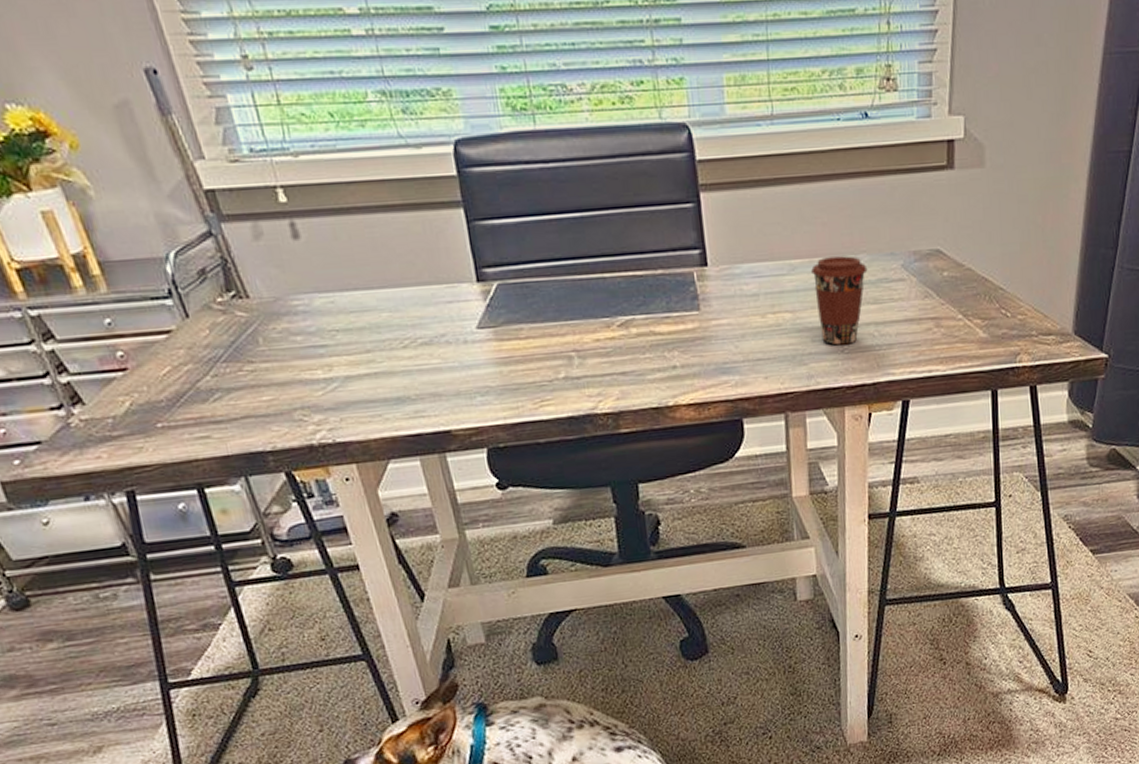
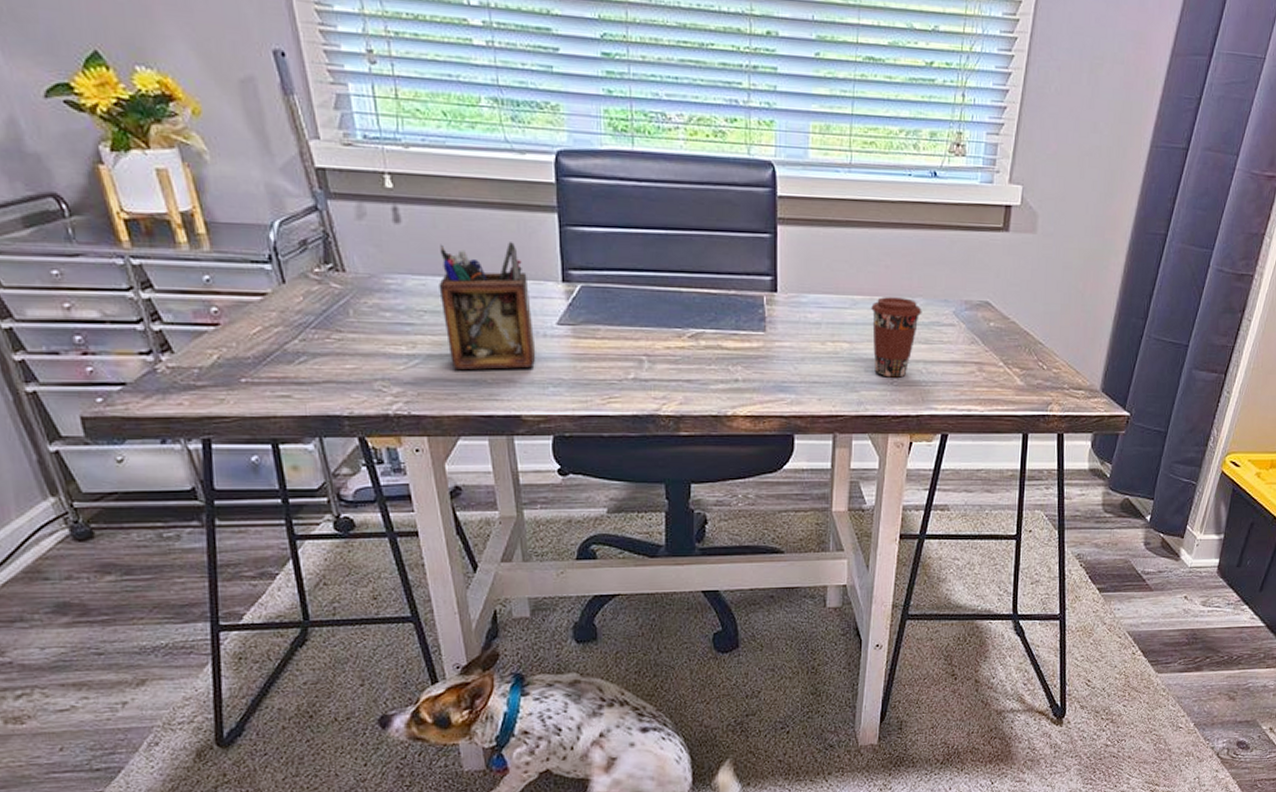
desk organizer: none [344,245,459,390] -> present [439,242,536,371]

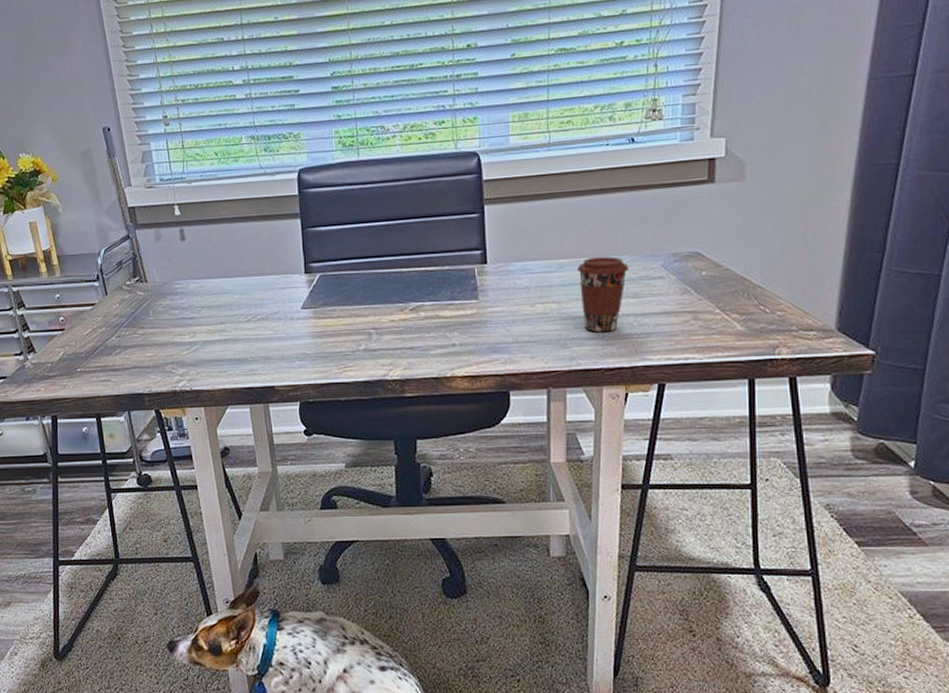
desk organizer: present [439,242,536,371] -> none [212,246,286,353]

